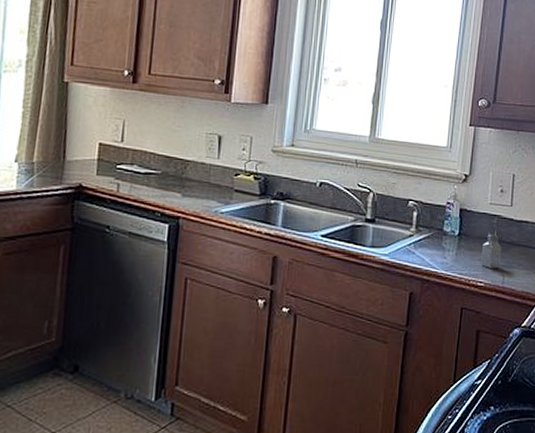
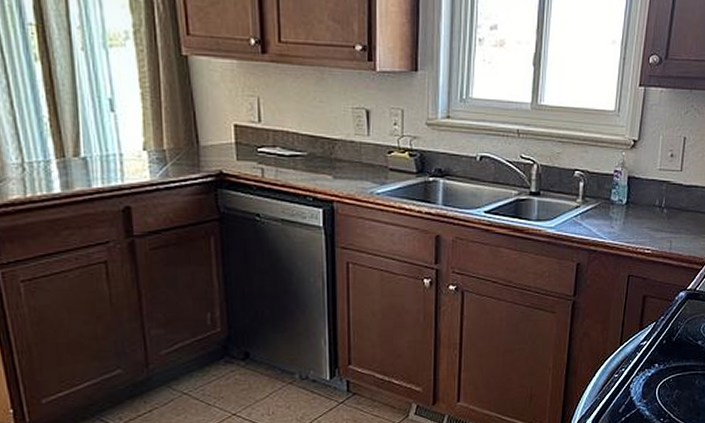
saltshaker: present [481,234,502,269] -> none [649,201,670,235]

